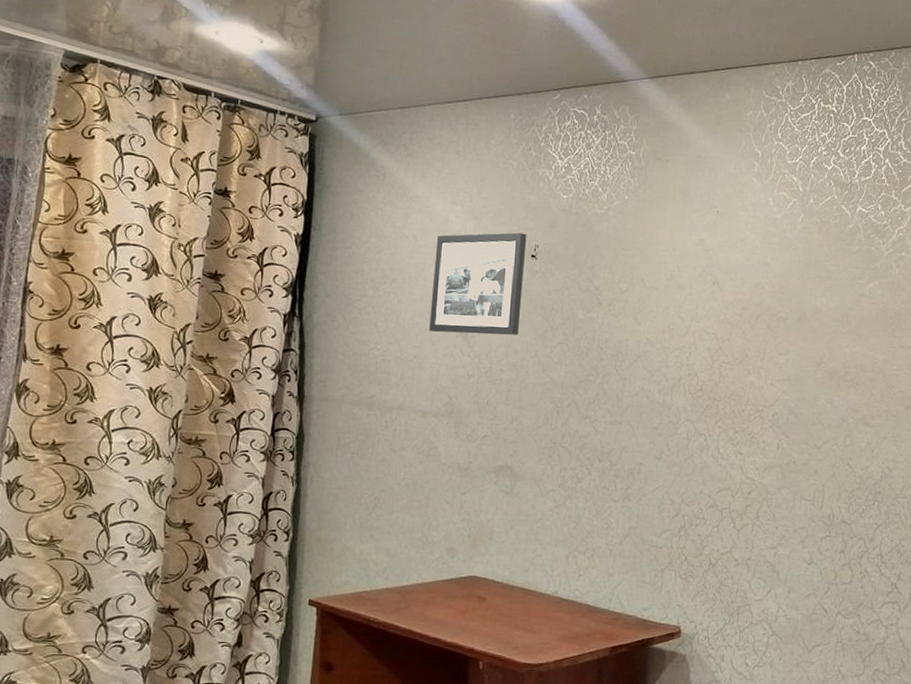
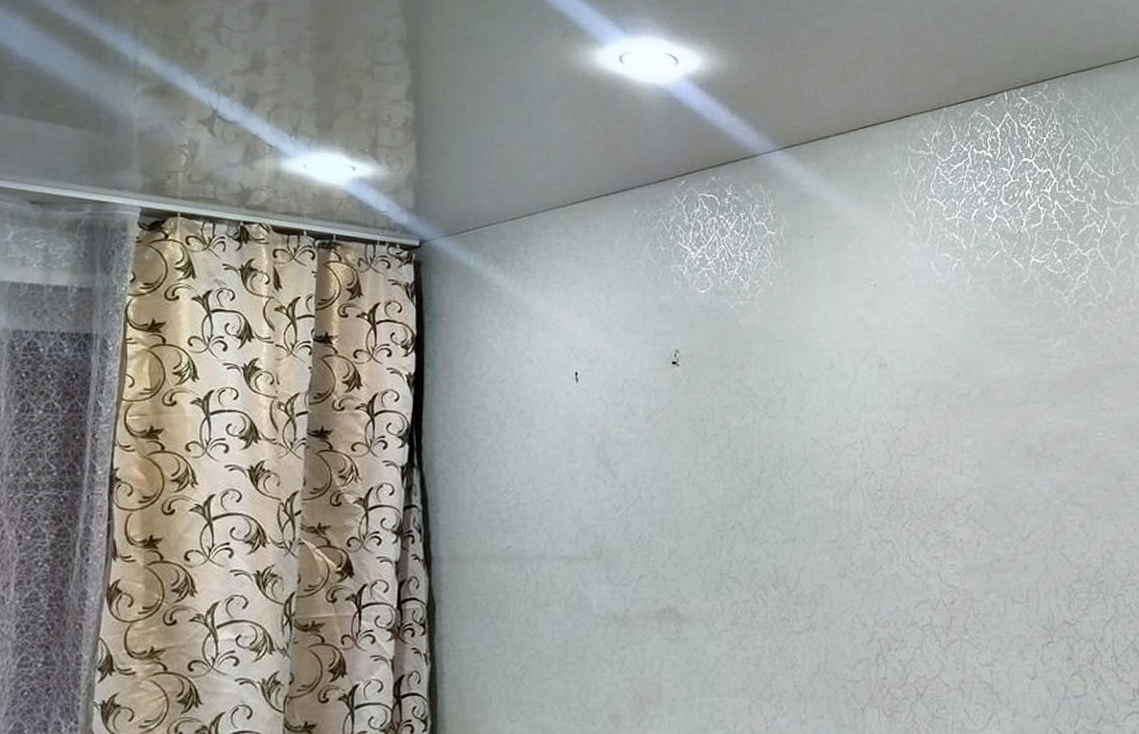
picture frame: present [429,232,527,335] -> none [564,338,667,464]

